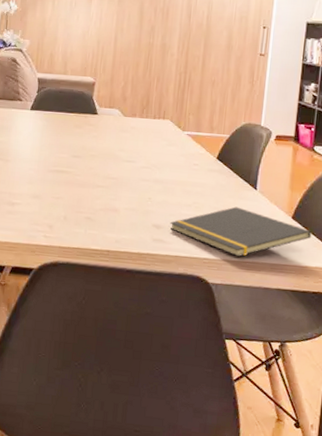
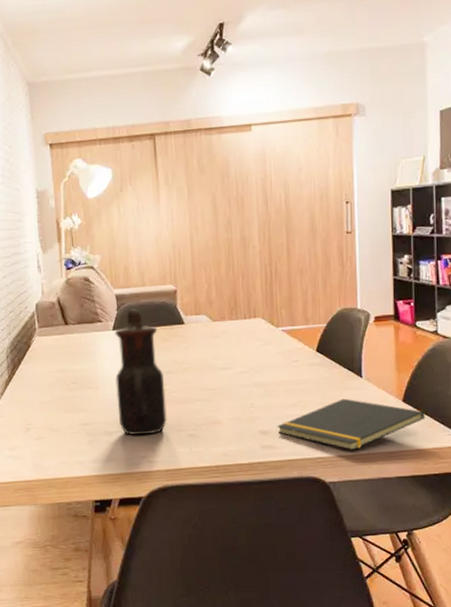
teapot: none [23,93,72,211] -> present [115,309,167,436]

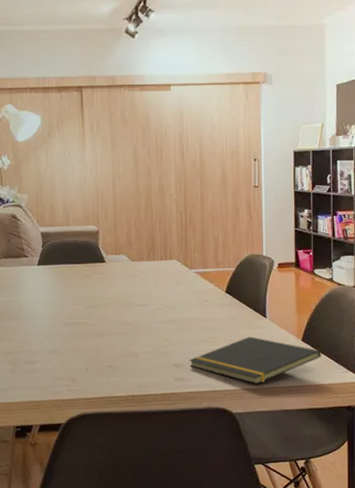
teapot: present [115,309,167,436] -> none [39,246,87,365]

